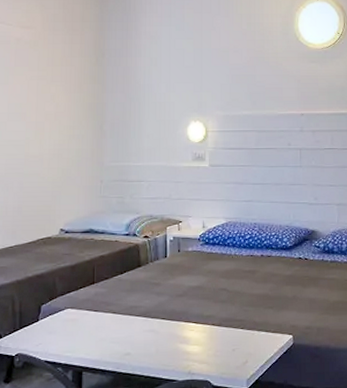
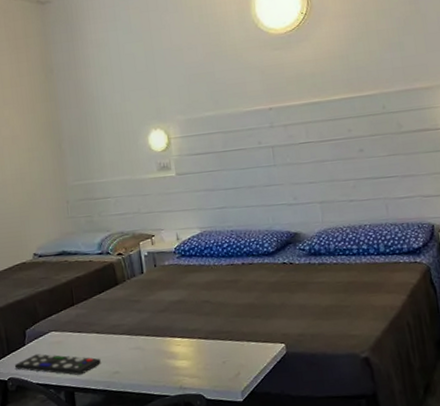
remote control: none [24,330,114,355] -> present [14,354,101,375]

